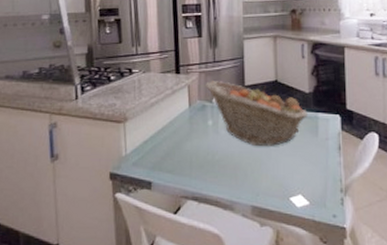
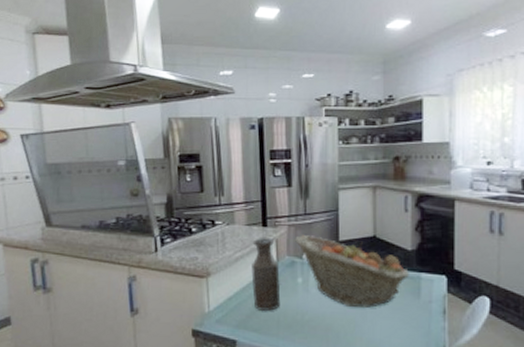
bottle: none [166,84,193,154] -> present [251,238,281,312]

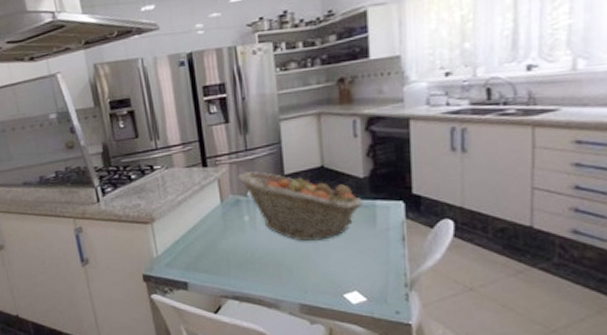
bottle: present [251,238,281,312] -> none [194,178,229,253]

